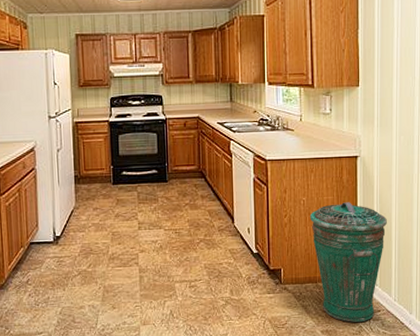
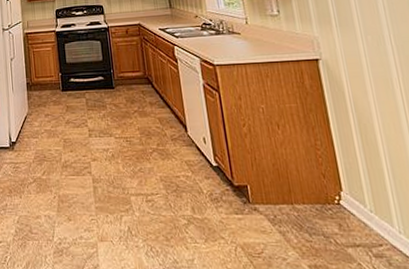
trash can: present [309,202,387,322] -> none [272,110,376,258]

